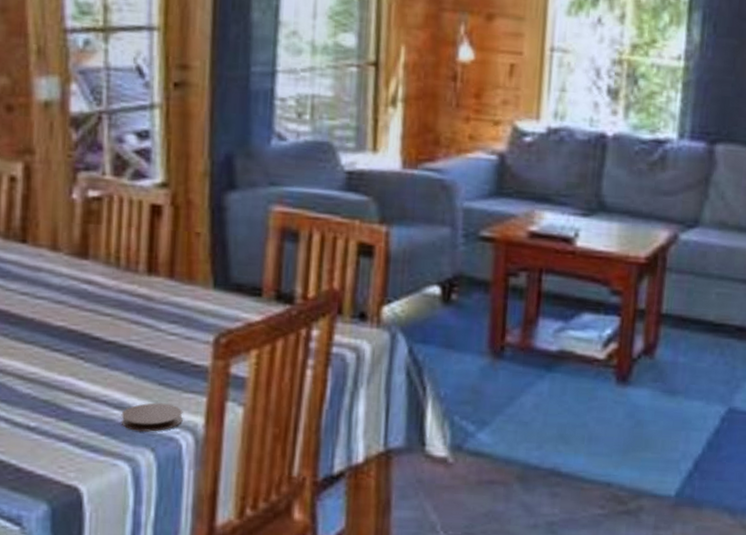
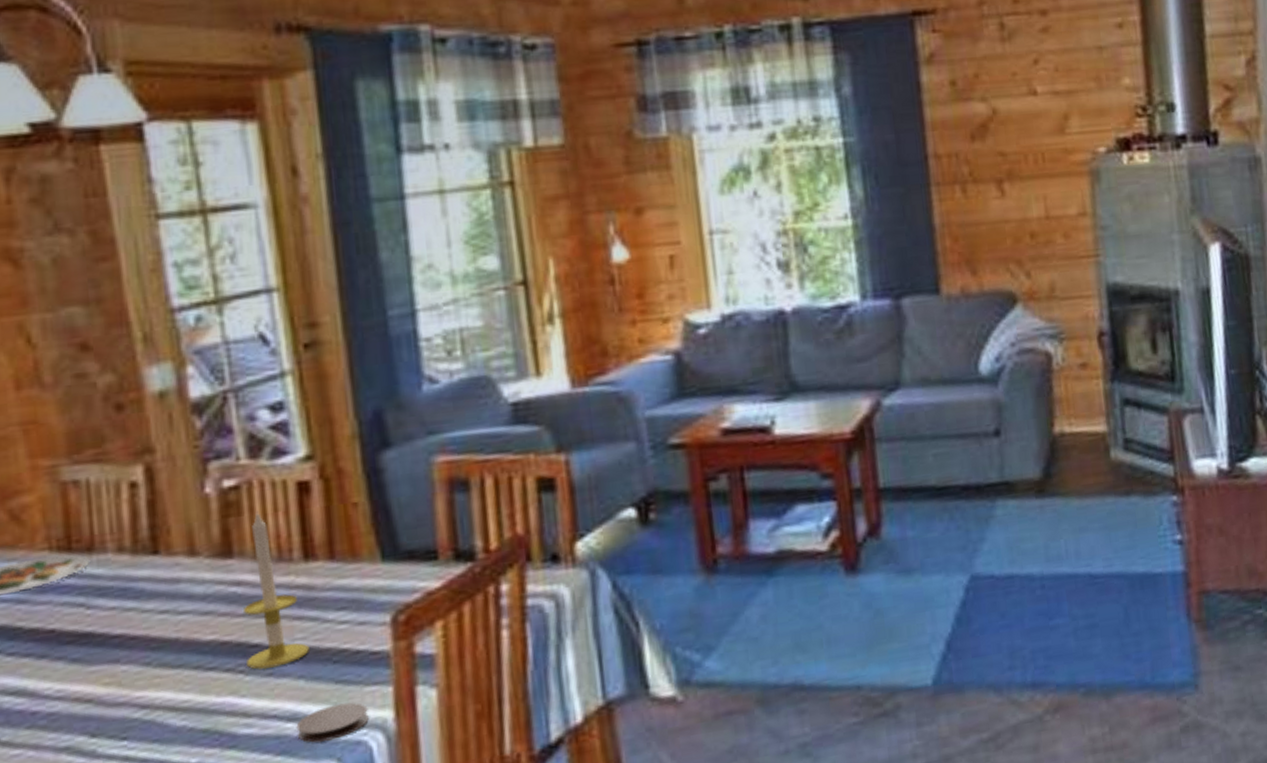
candle: none [87,222,141,361] -> present [244,510,309,670]

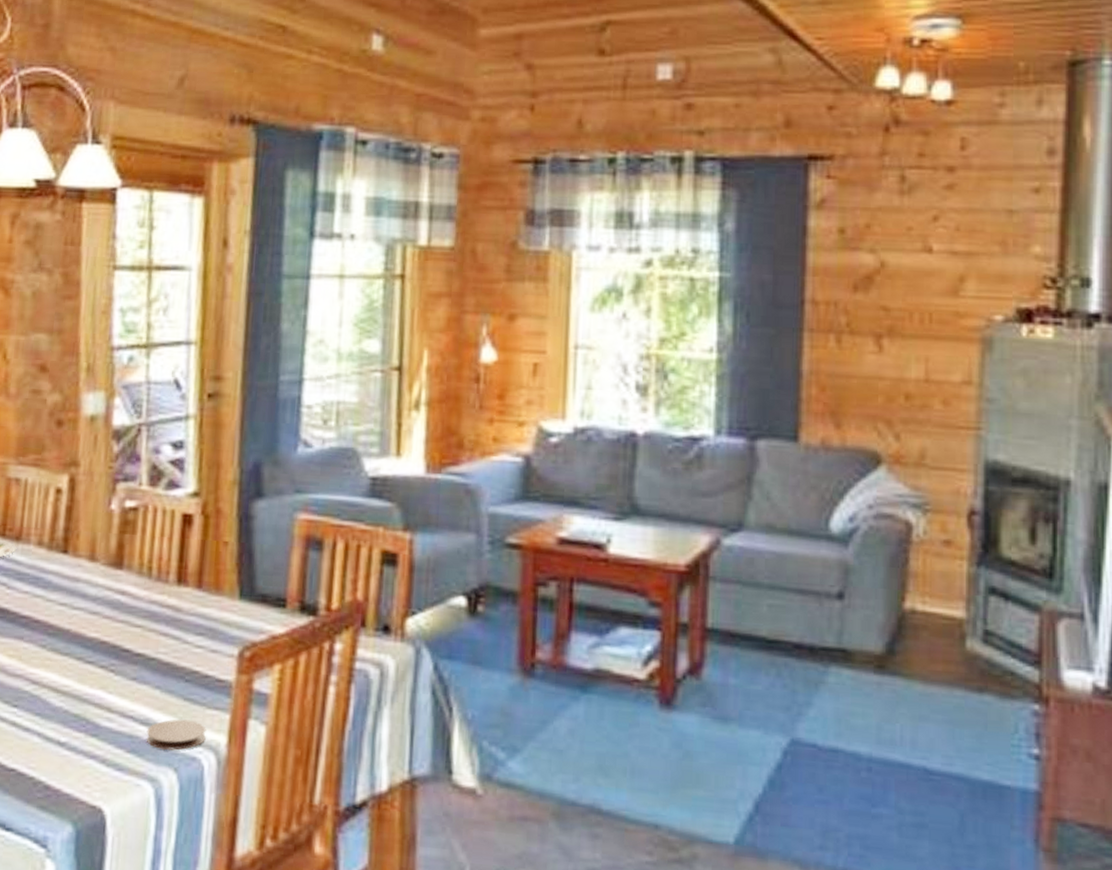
candle: present [244,510,309,670] -> none [118,532,168,674]

